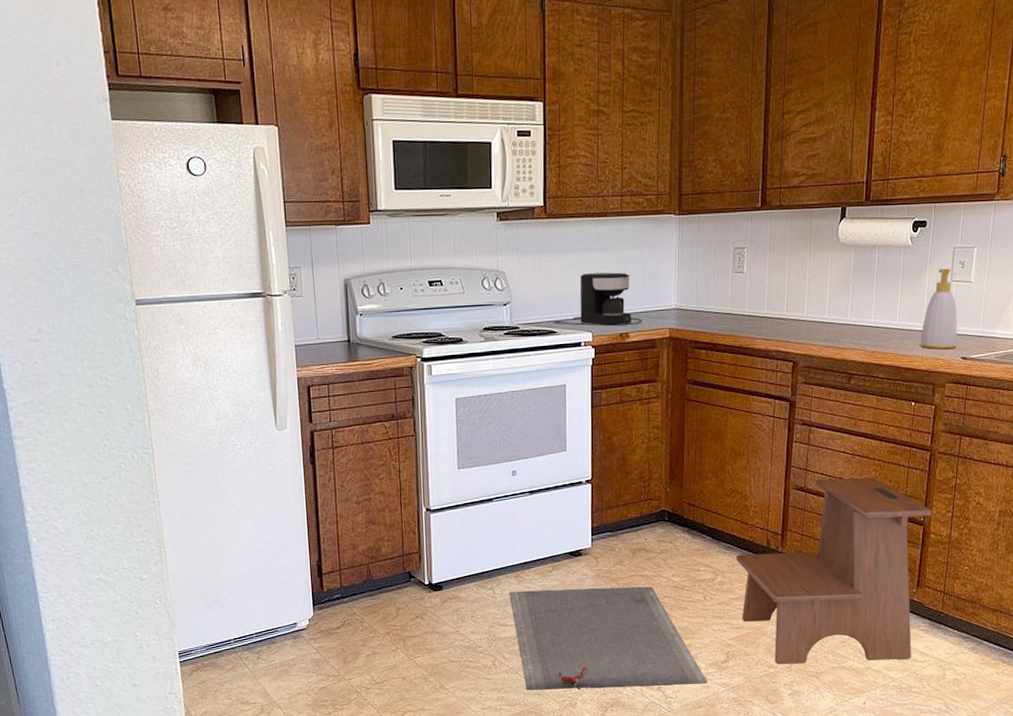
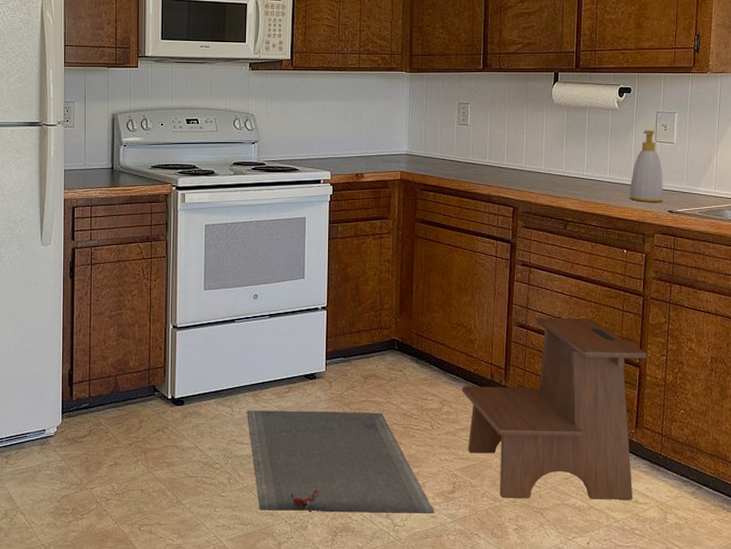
coffee maker: present [553,272,642,327] -> none [296,119,376,167]

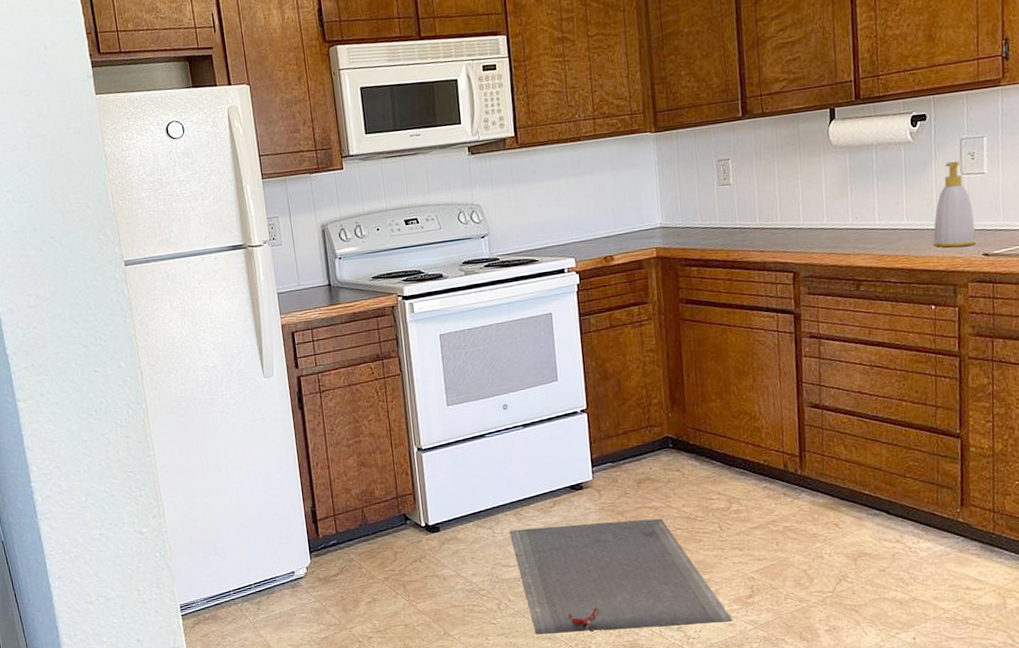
step stool: present [461,317,647,500] -> none [750,389,969,597]

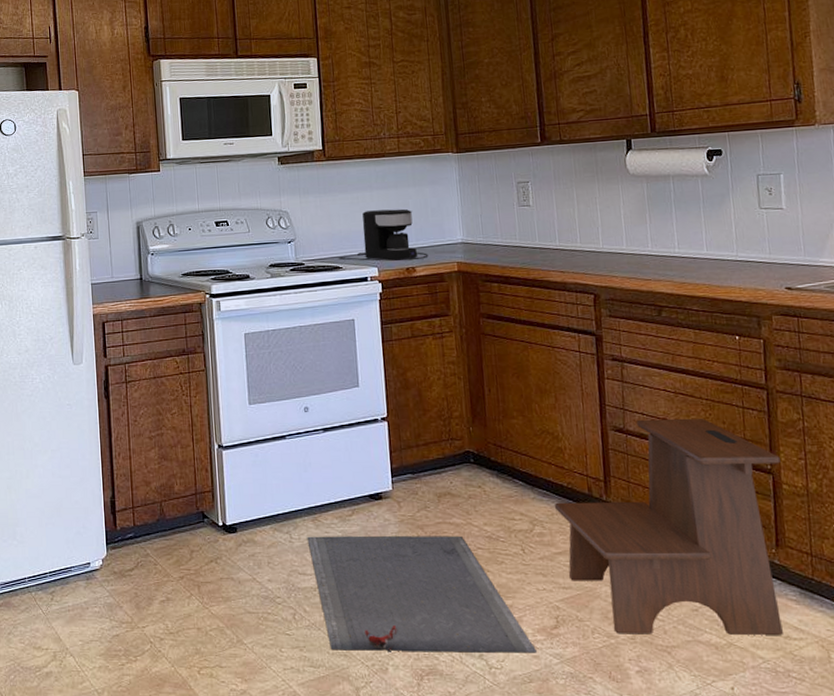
coffee maker: none [533,195,627,253] -> present [338,208,429,262]
step stool: none [750,389,969,597] -> present [554,418,783,635]
soap bottle: present [932,161,976,248] -> none [733,195,778,280]

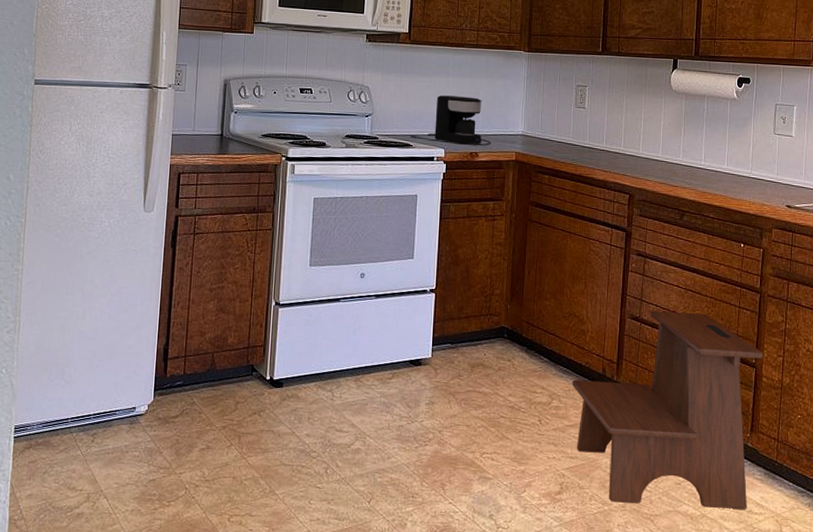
door mat: present [307,535,537,653] -> none [348,395,540,516]

